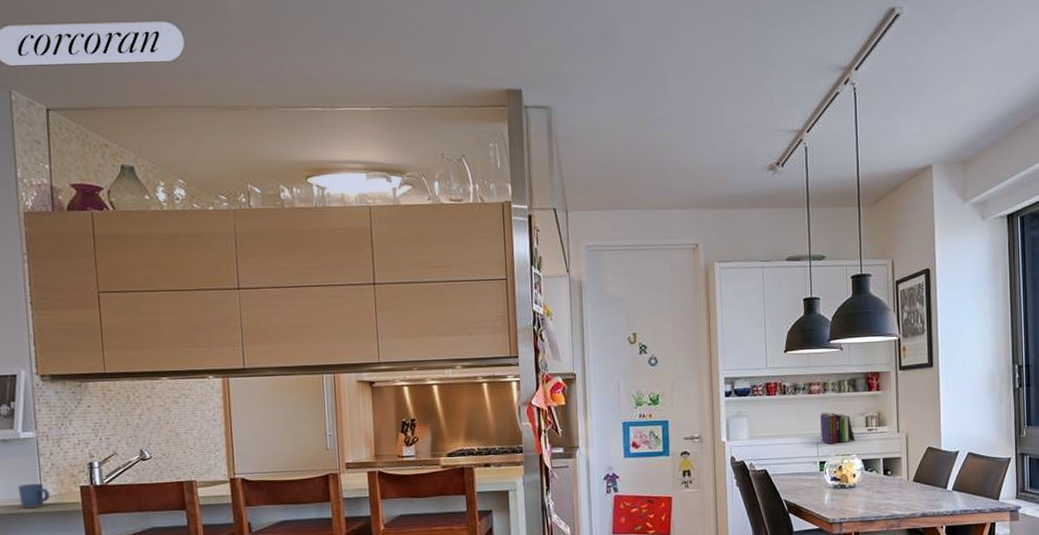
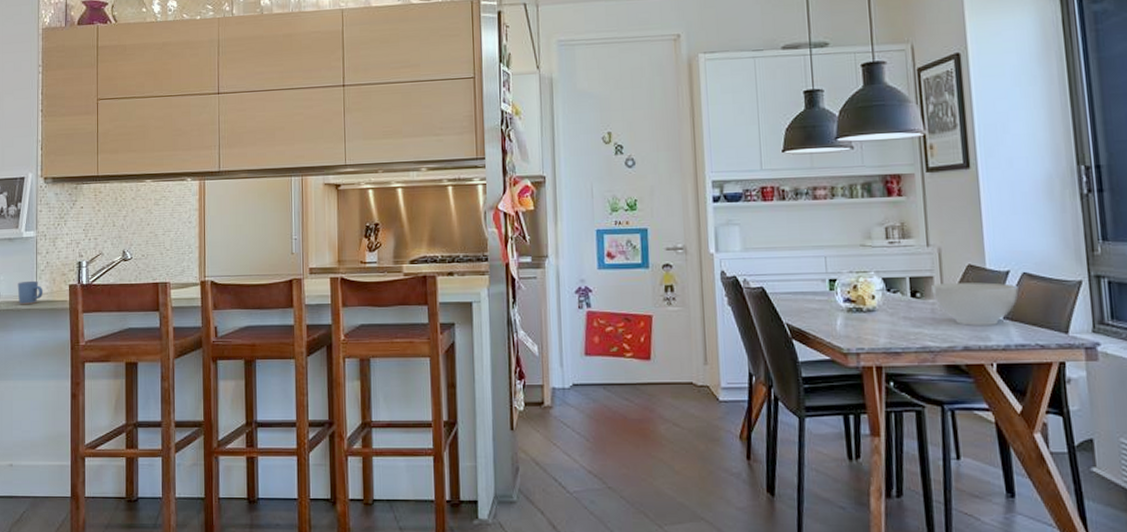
books: present [820,412,855,444] -> none [828,221,873,259]
bowl: none [900,461,965,497] -> present [931,282,1019,326]

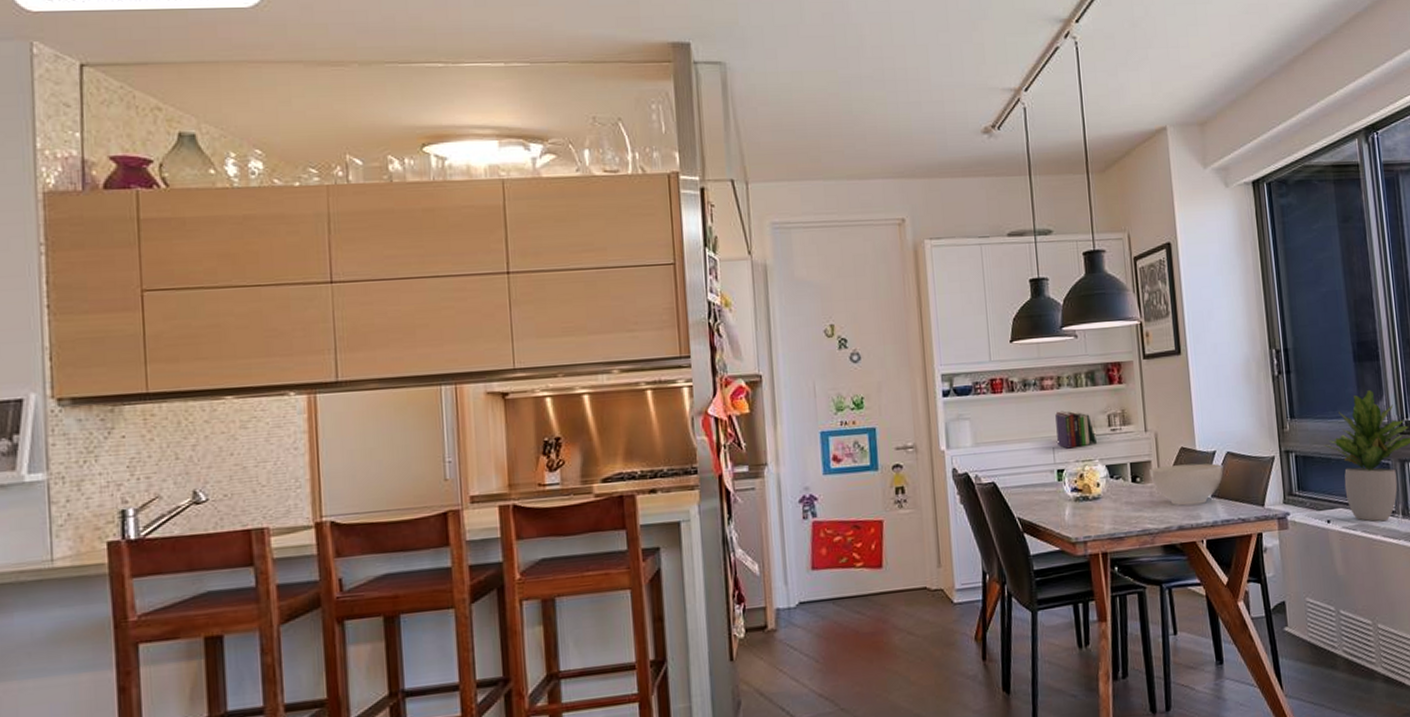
mug: present [17,280,44,305] -> none [18,540,64,576]
books: none [828,221,873,259] -> present [1055,410,1097,449]

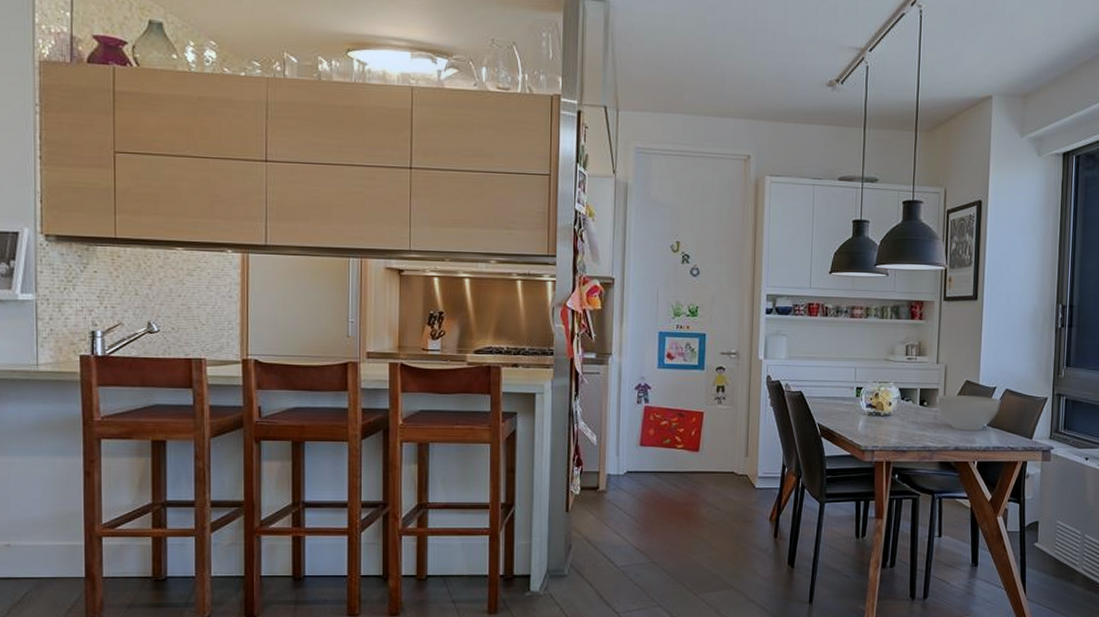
books: present [1055,410,1097,449] -> none [860,337,894,371]

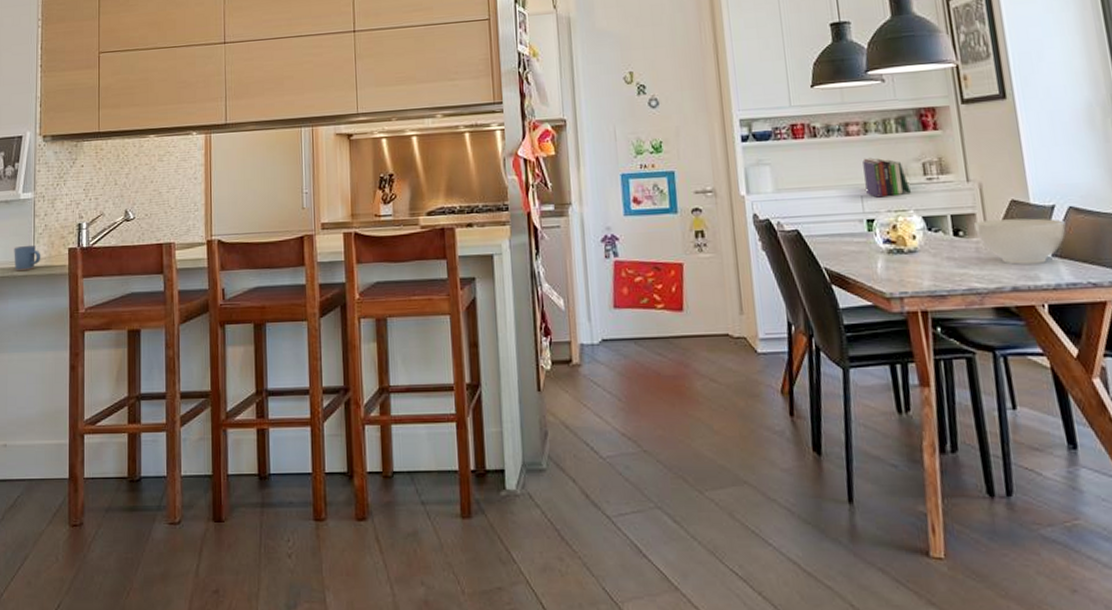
mug: none [12,348,47,375] -> present [14,245,41,272]
books: none [860,337,894,371] -> present [863,157,911,198]

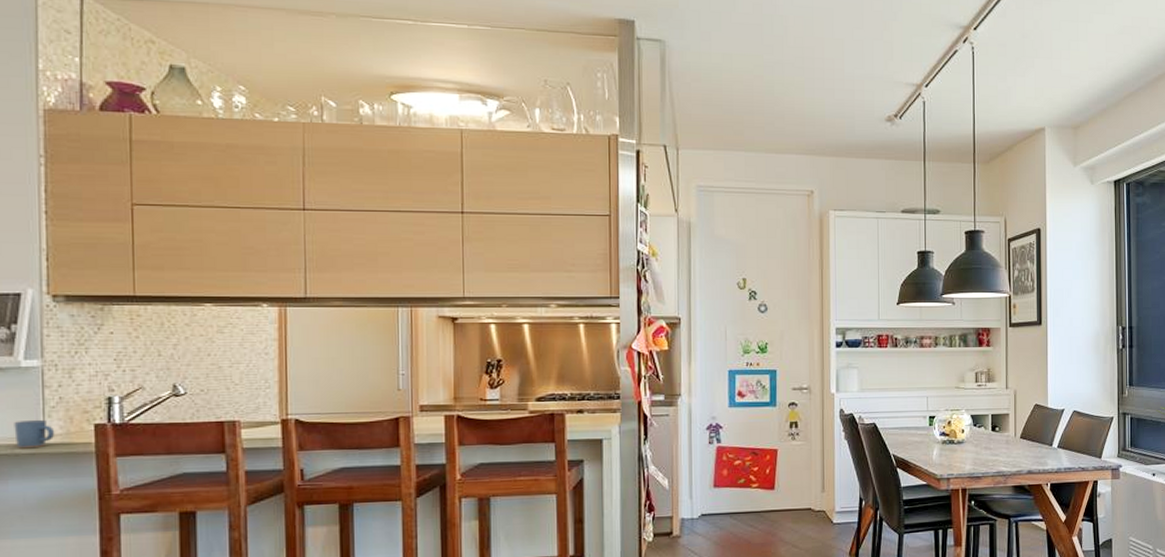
books: present [863,157,911,198] -> none [931,366,964,399]
bowl: present [974,218,1067,265] -> none [1007,418,1070,454]

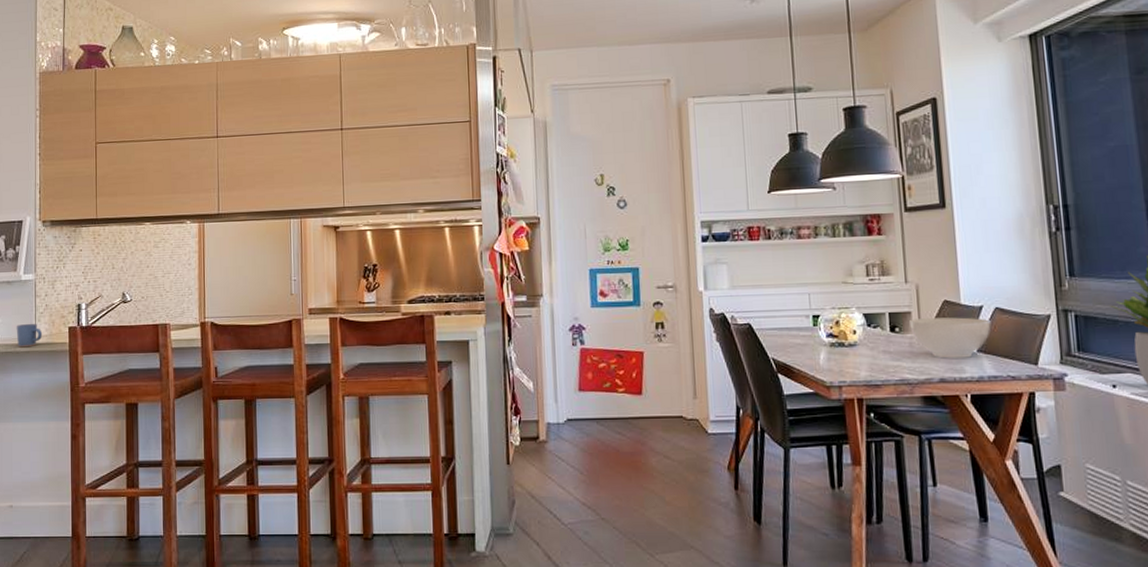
bowl: none [1007,418,1070,454] -> present [910,317,992,359]

